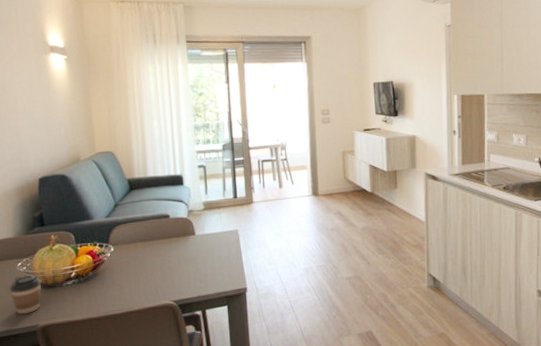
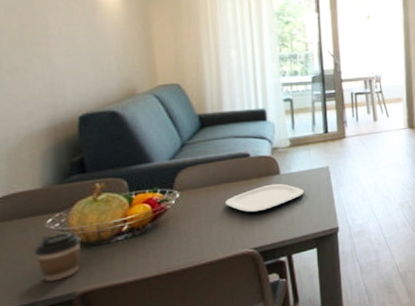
plate: none [150,243,217,269] -> present [225,183,305,213]

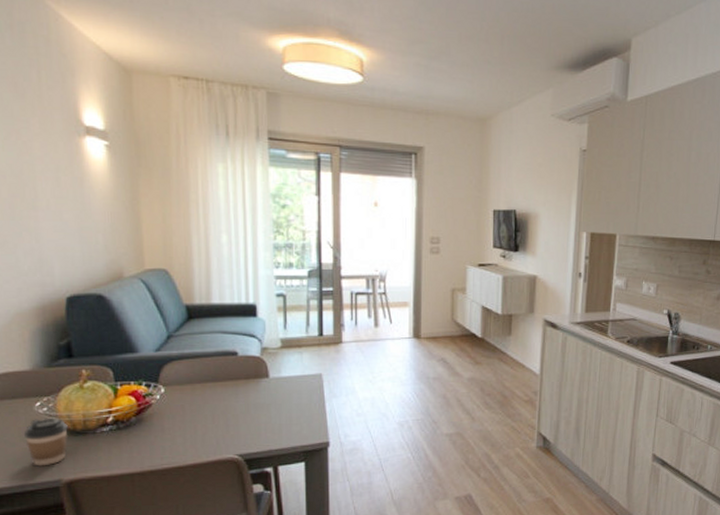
plate: present [225,183,305,213] -> none [211,387,295,417]

